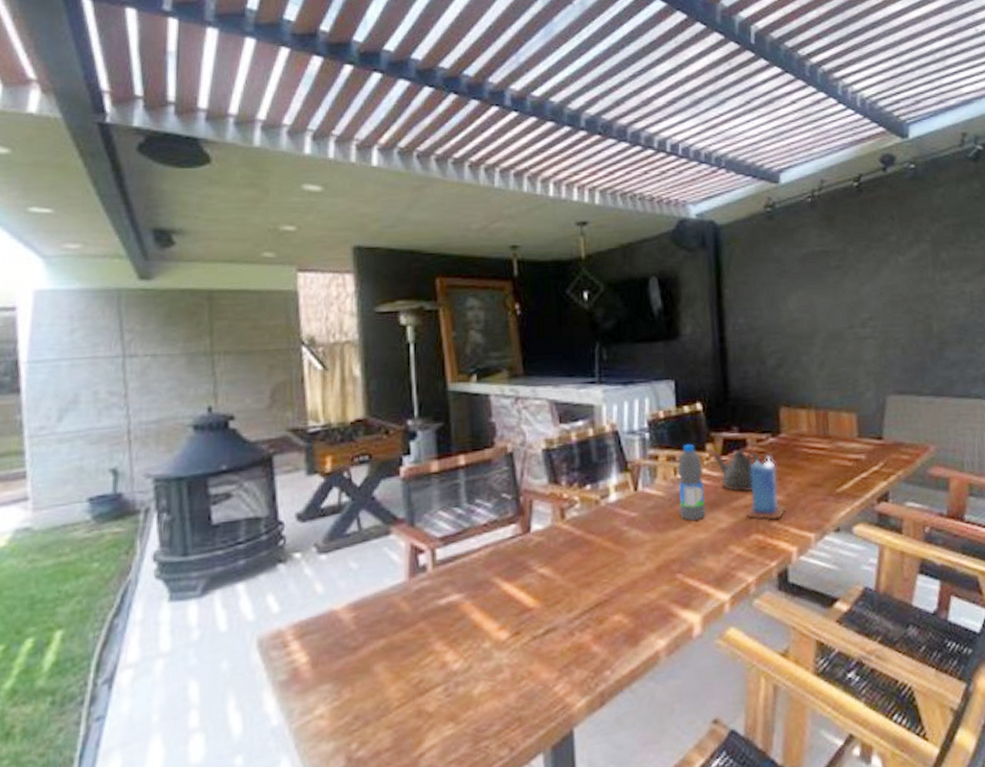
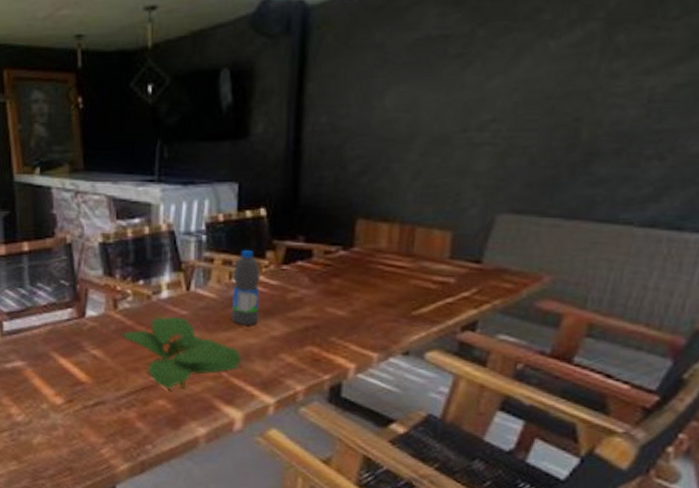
plant: none [569,519,695,603] -> present [120,316,243,390]
teapot: present [709,449,761,493] -> none [269,257,326,305]
candle: present [745,455,786,520] -> none [302,269,349,335]

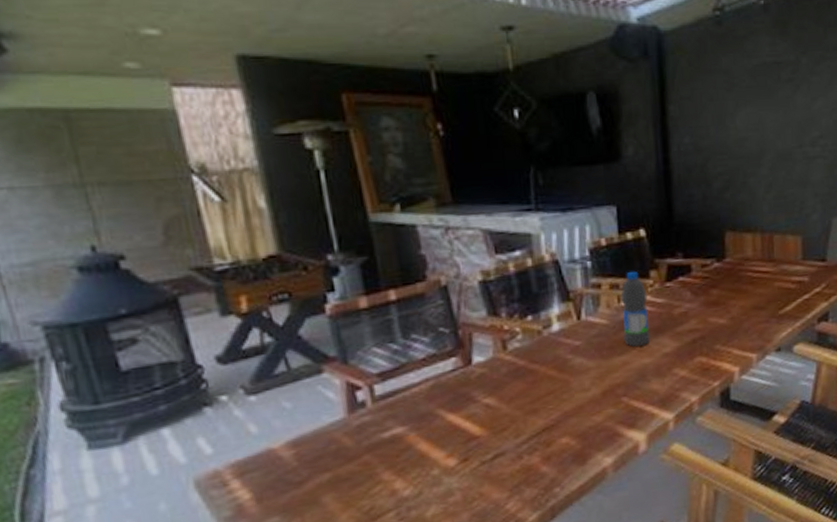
plant: present [120,316,243,390] -> none [513,348,639,426]

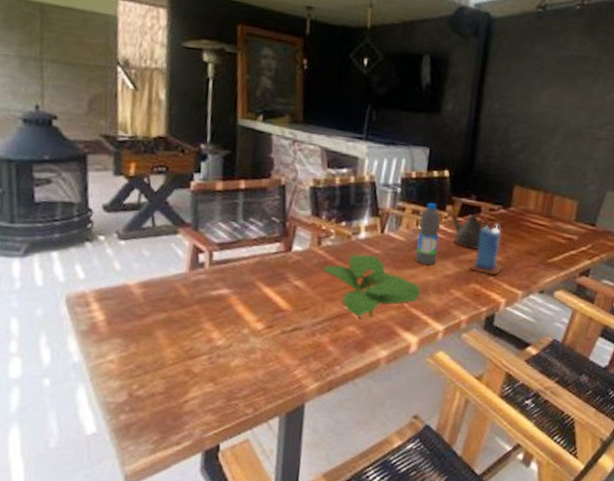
plant: none [513,348,639,426] -> present [321,254,421,318]
teapot: none [653,275,705,318] -> present [448,210,490,250]
candle: none [689,280,730,343] -> present [468,223,503,276]

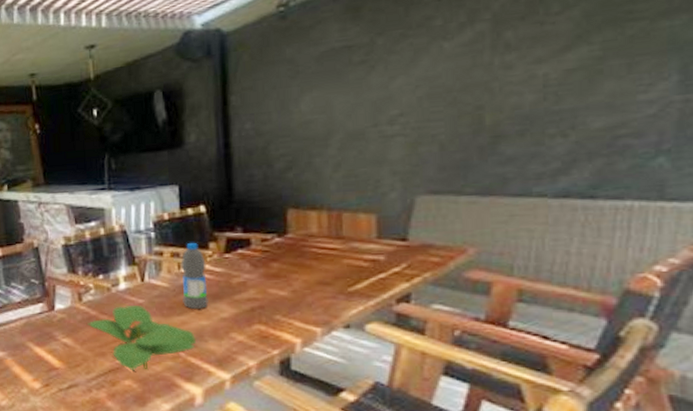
teapot: present [448,210,490,250] -> none [212,247,265,288]
candle: present [468,223,503,276] -> none [248,254,291,313]

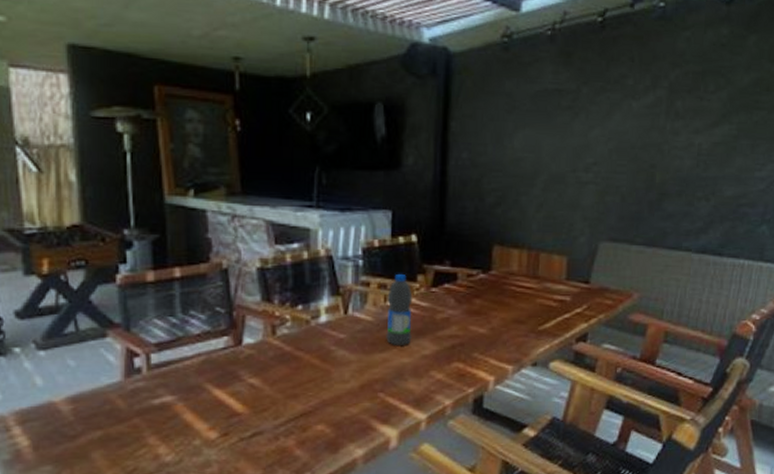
plant: present [86,304,197,371] -> none [279,340,397,414]

